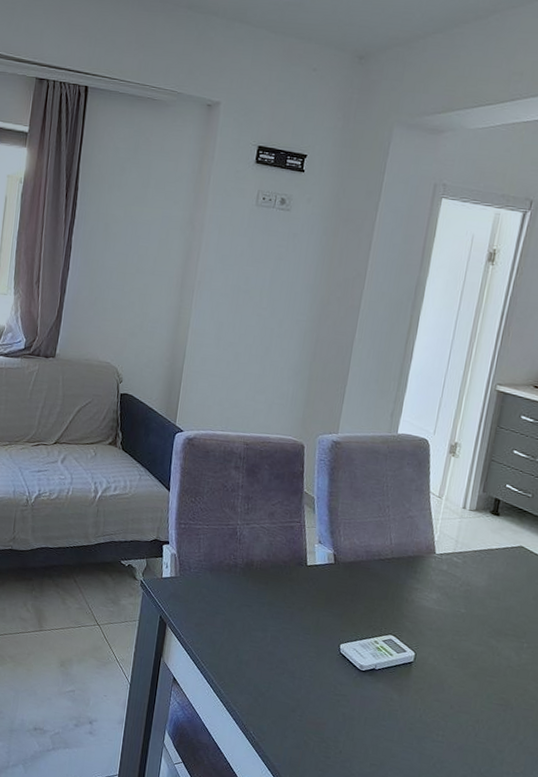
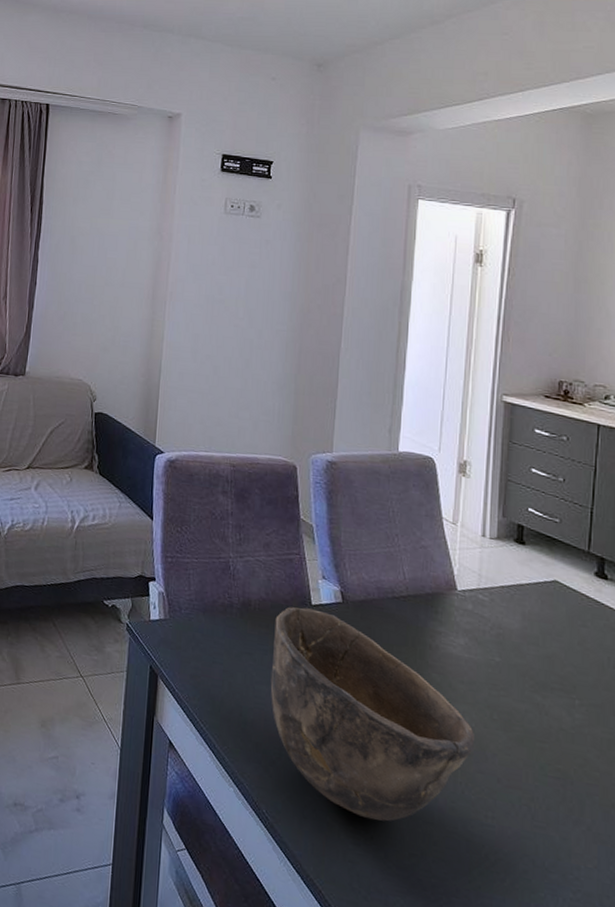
bowl: none [264,567,437,740] -> present [270,607,476,822]

